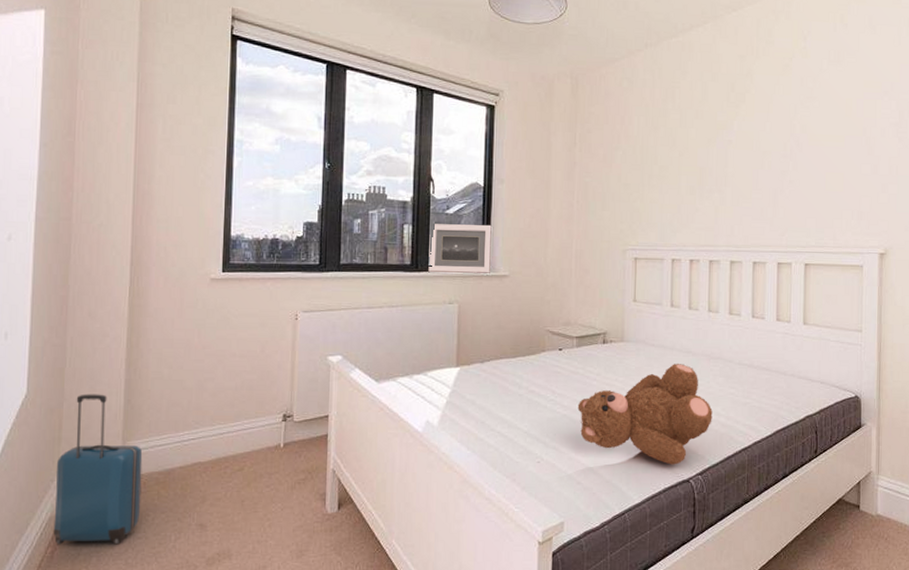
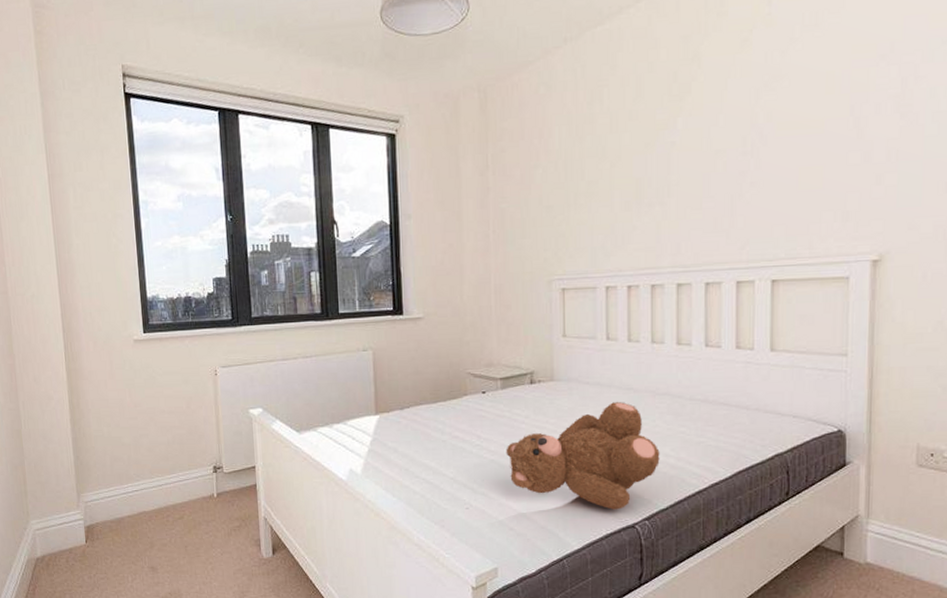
suitcase: present [53,394,143,545] -> none [27,452,100,584]
picture frame: present [428,224,492,274] -> none [337,265,403,320]

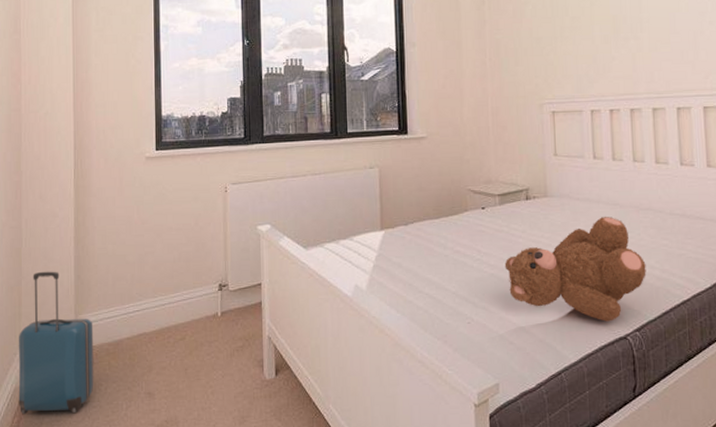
suitcase: none [27,452,100,584] -> present [18,271,94,415]

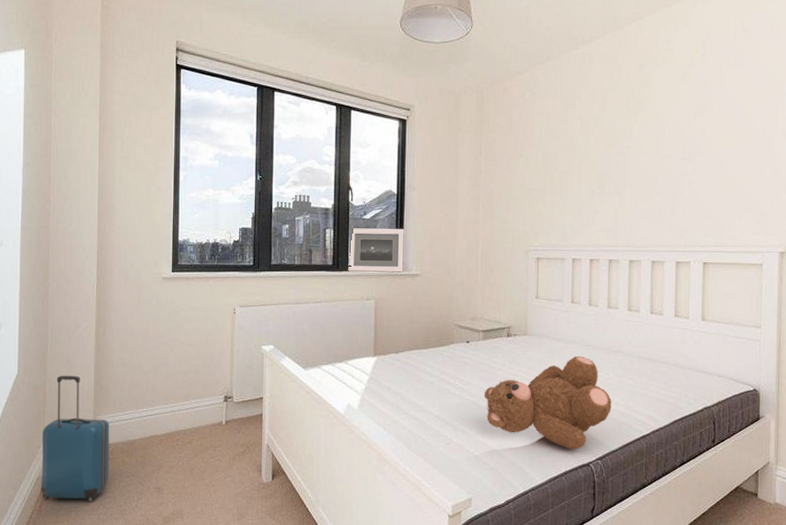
picture frame: none [347,88,408,139] -> present [348,228,404,273]

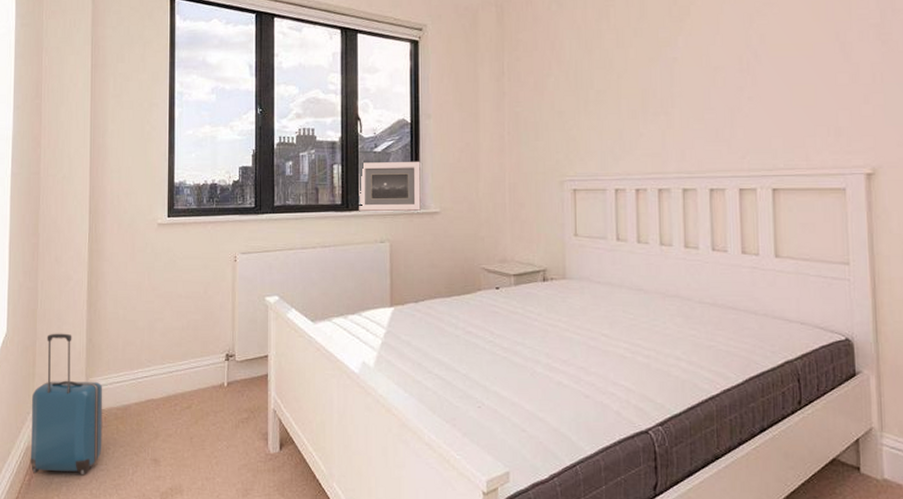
teddy bear: present [484,356,612,450] -> none [518,303,671,414]

